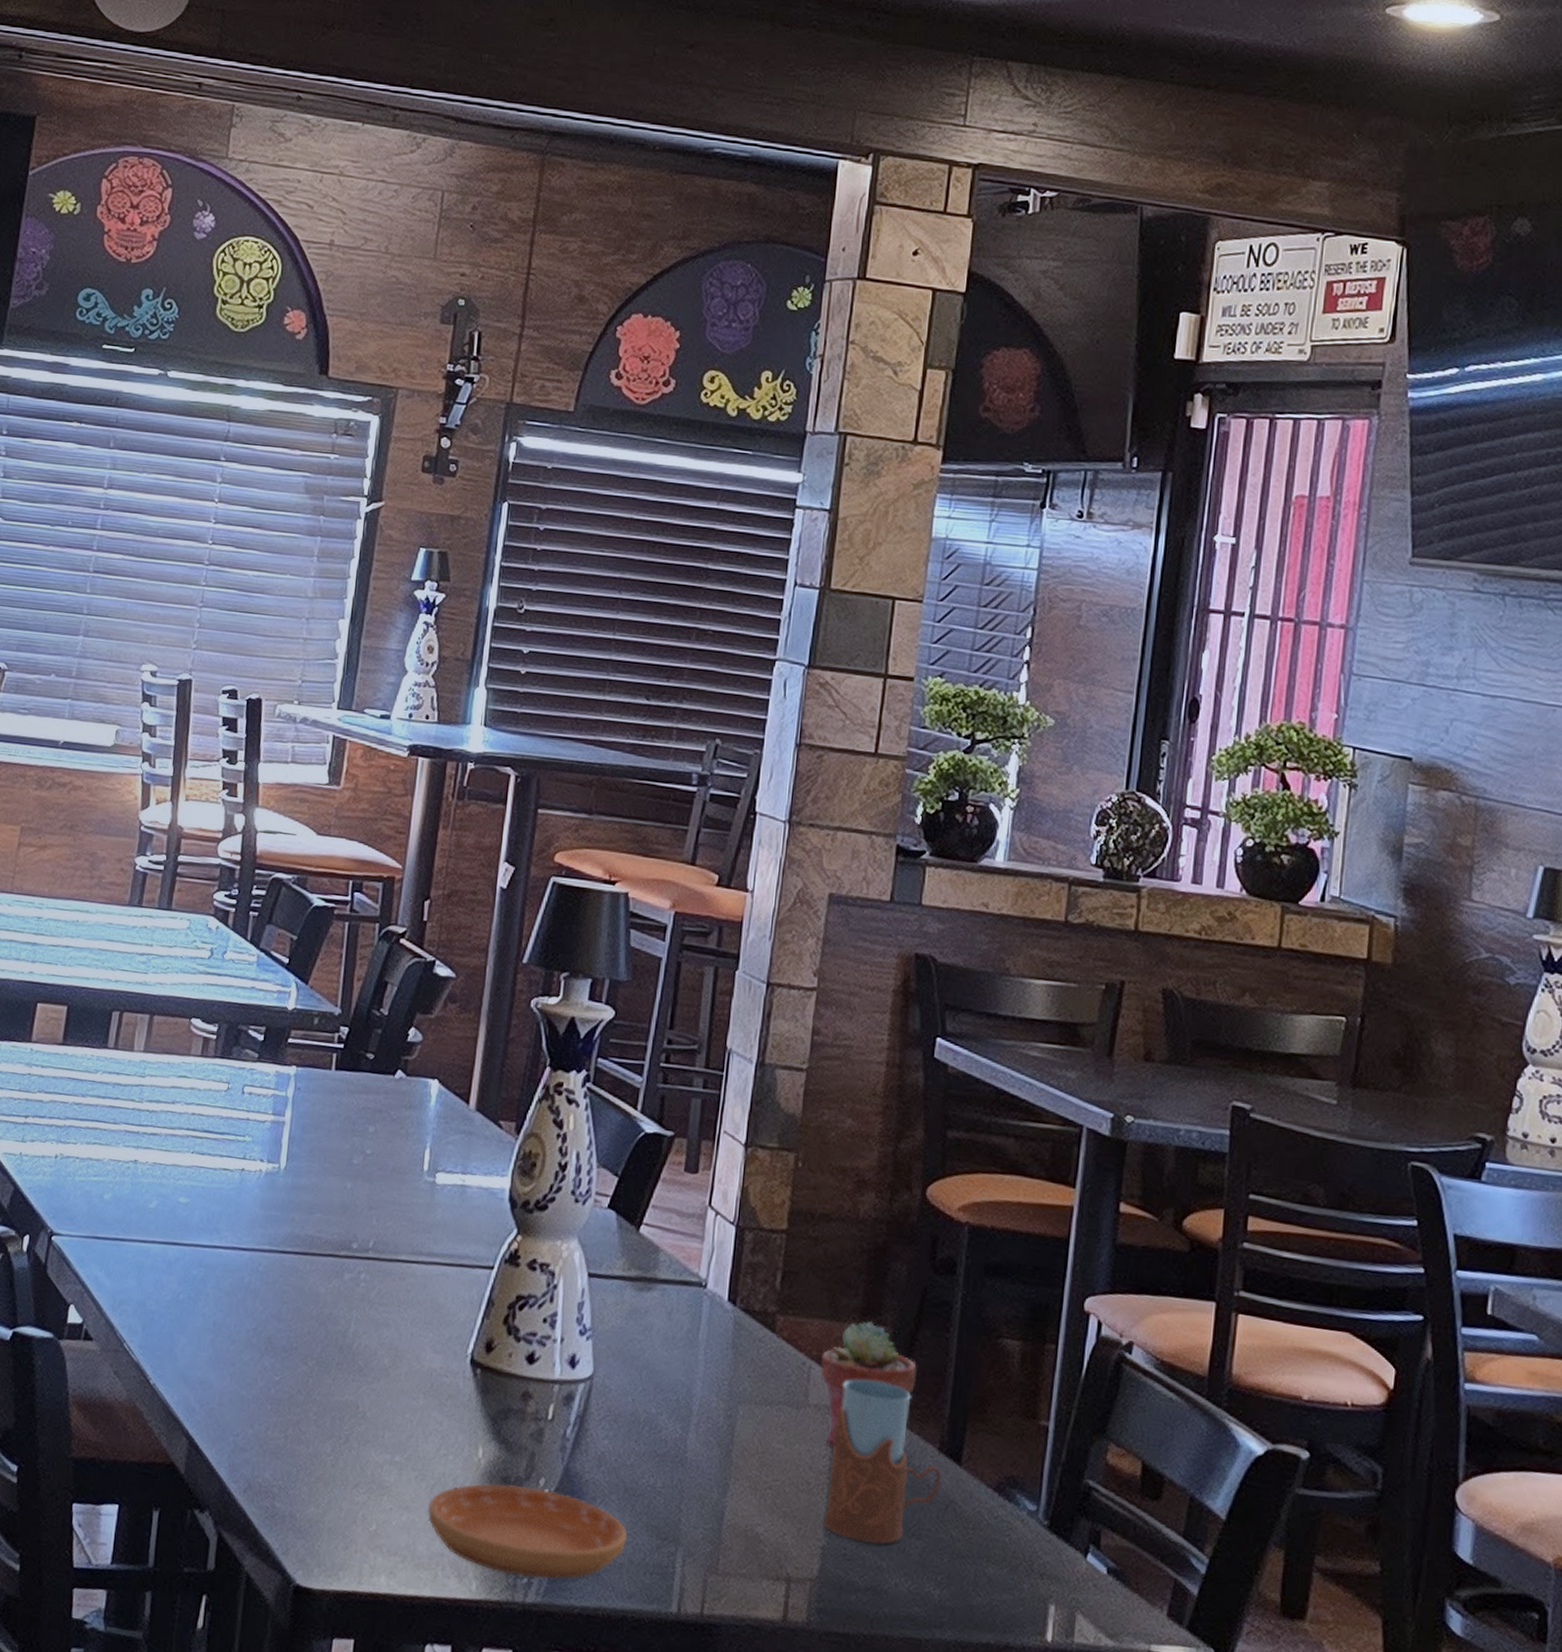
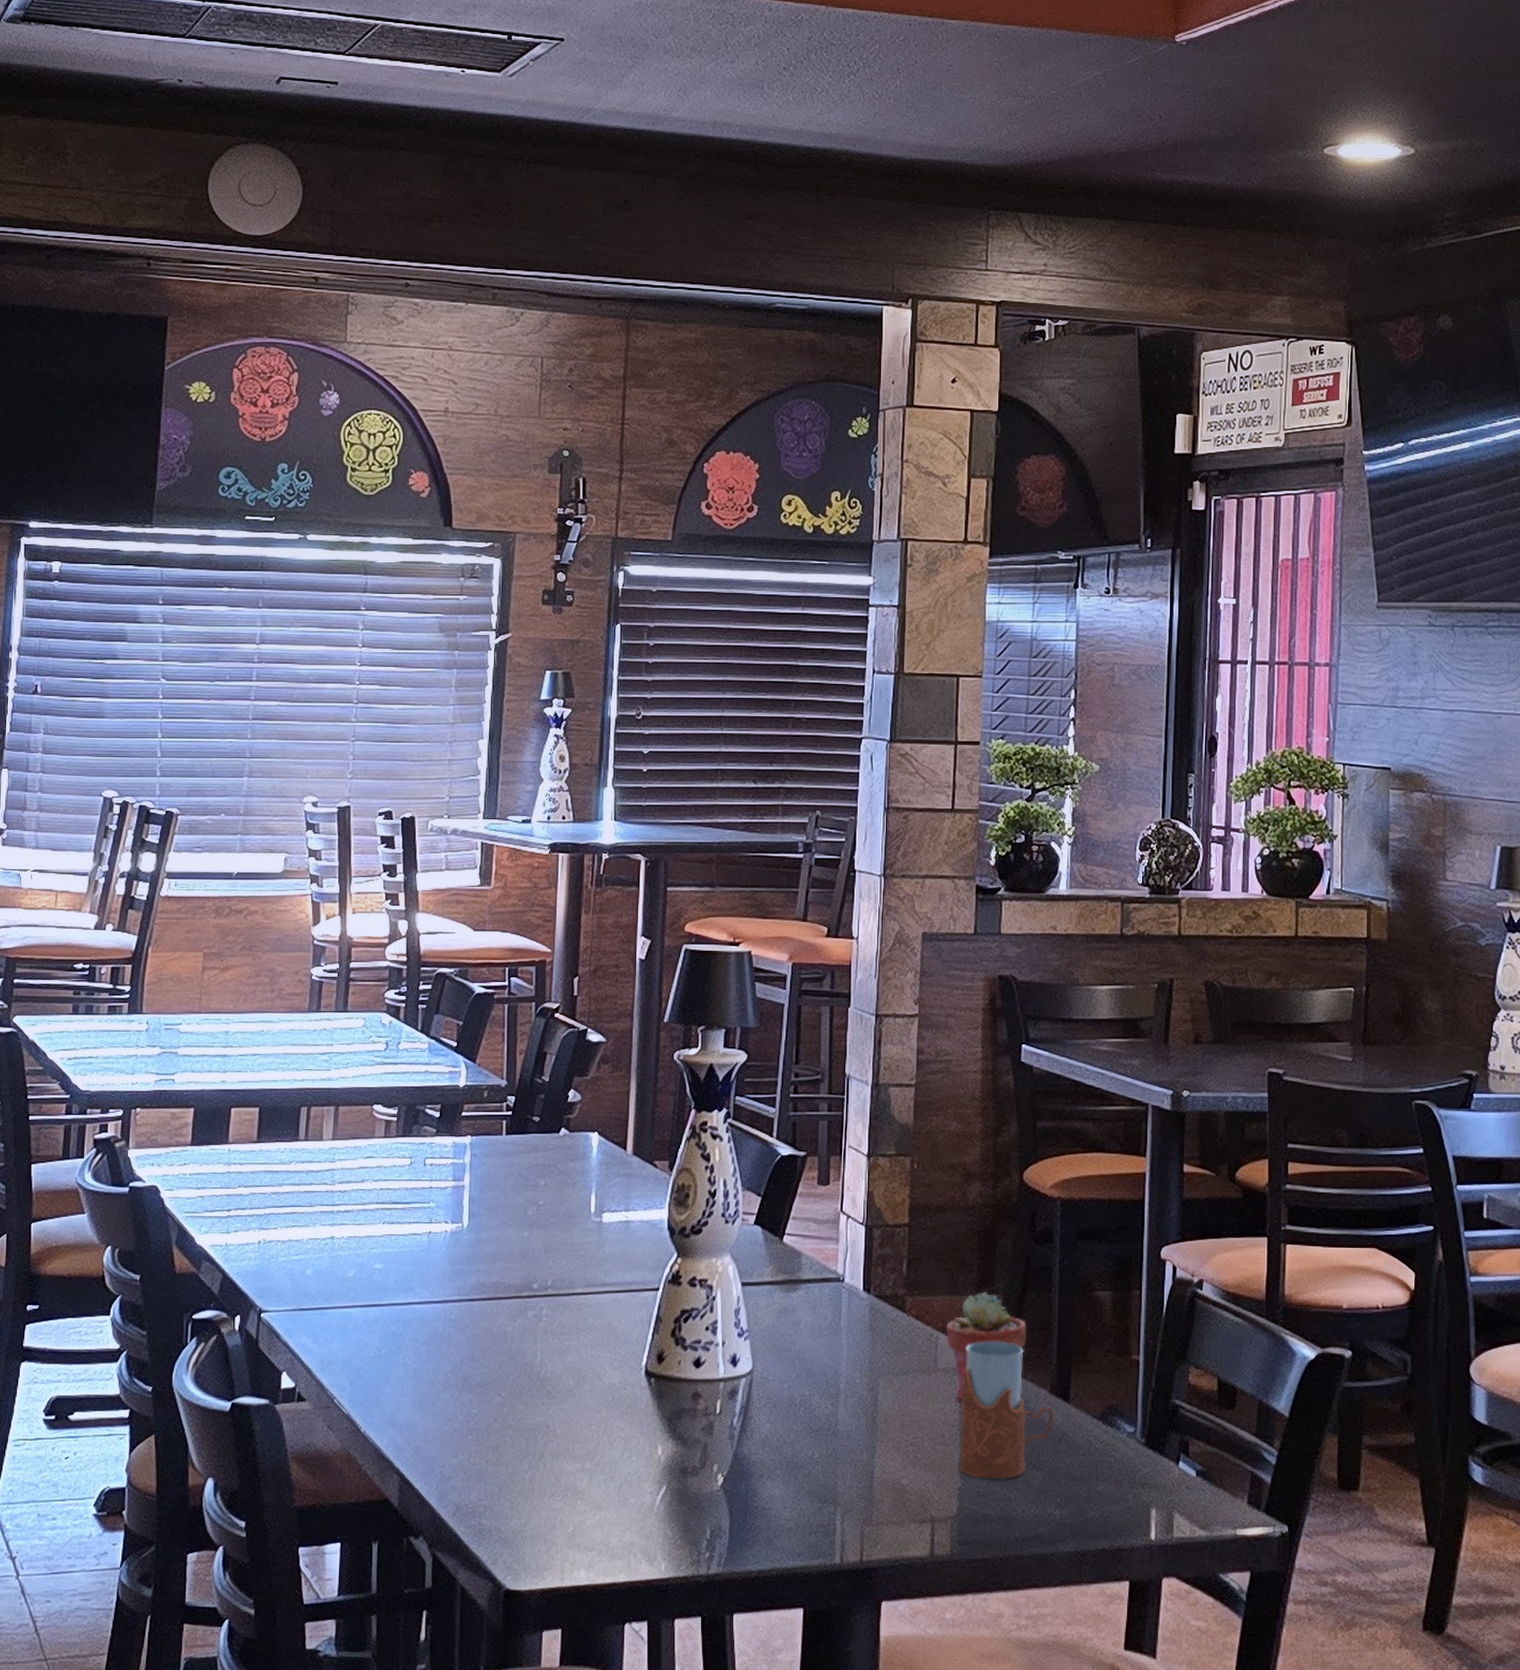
saucer: present [427,1483,627,1580] -> none [617,1474,793,1552]

